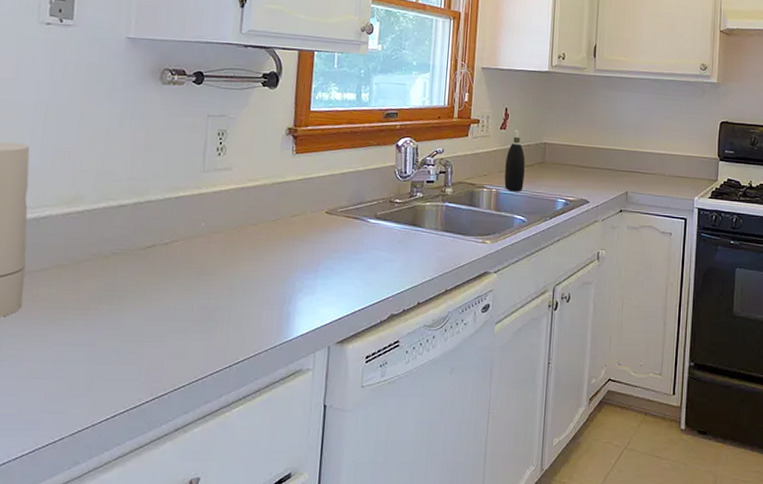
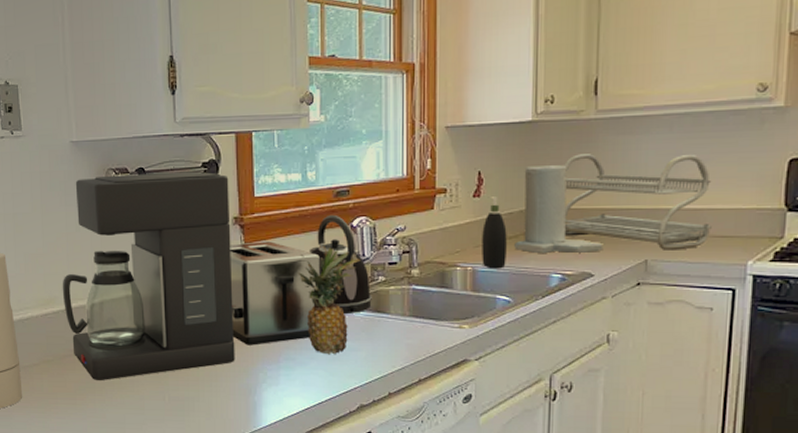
coffee maker: none [91,75,287,288] -> present [62,171,235,380]
toaster: none [273,153,367,254] -> present [230,241,321,346]
fruit: none [344,162,403,265] -> present [298,246,361,355]
kettle: none [356,133,410,227] -> present [309,214,372,315]
paper towel: none [530,108,597,183] -> present [514,165,604,254]
dish rack: none [568,102,671,185] -> present [564,154,712,250]

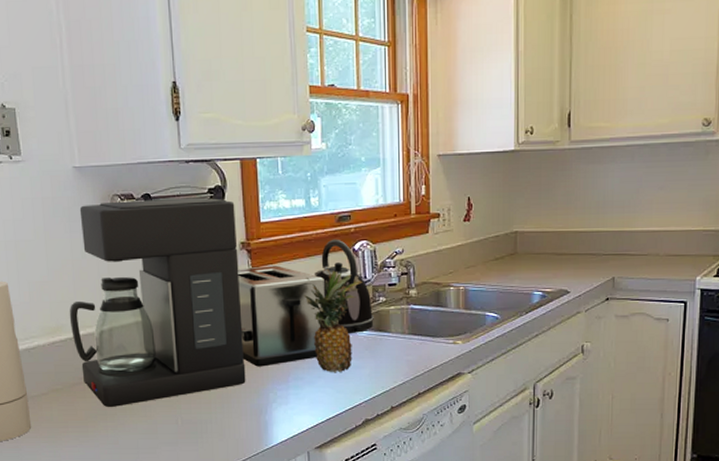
soap dispenser: present [482,197,507,269] -> none [472,221,494,288]
paper towel: present [514,165,604,254] -> none [501,191,578,274]
dish rack: present [564,154,712,250] -> none [543,181,667,268]

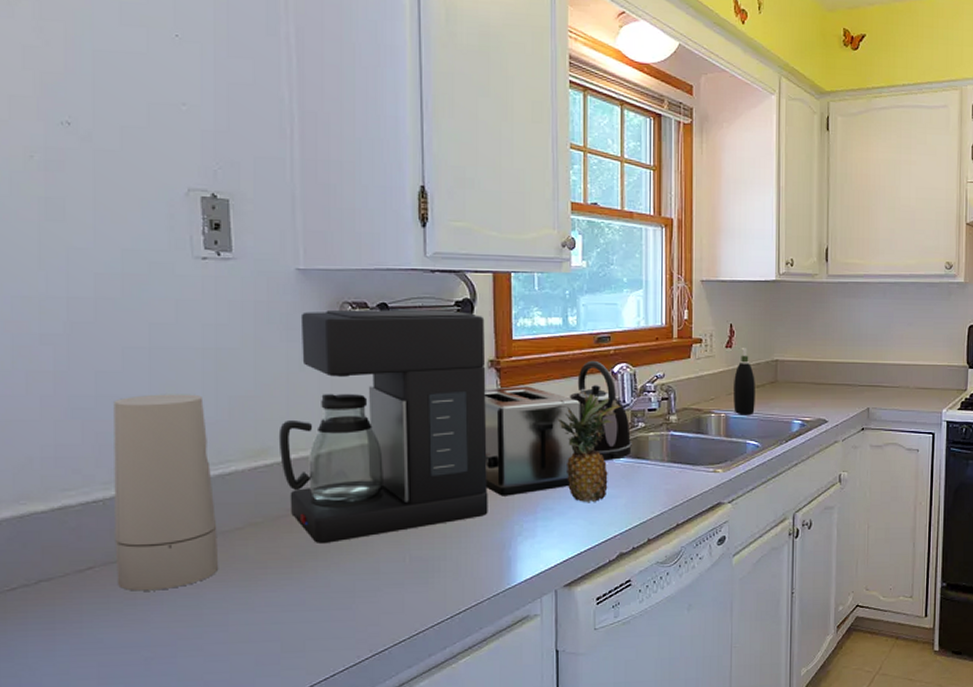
soap dispenser: none [472,221,494,288] -> present [734,348,755,416]

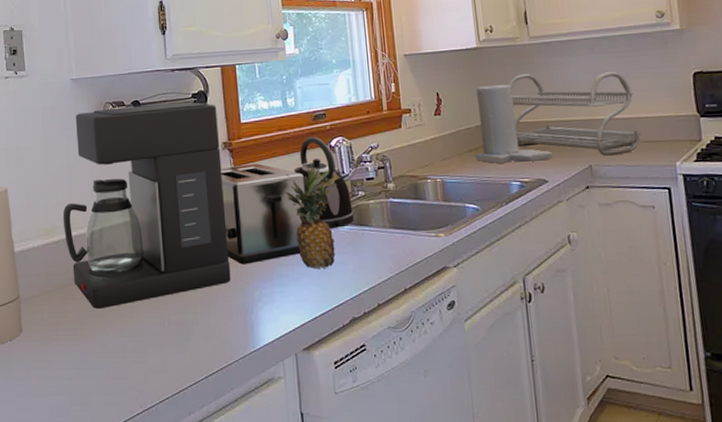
soap dispenser: present [734,348,755,416] -> none [446,114,471,180]
paper towel: none [762,321,835,402] -> present [475,84,553,164]
dish rack: none [802,313,916,400] -> present [508,72,641,156]

